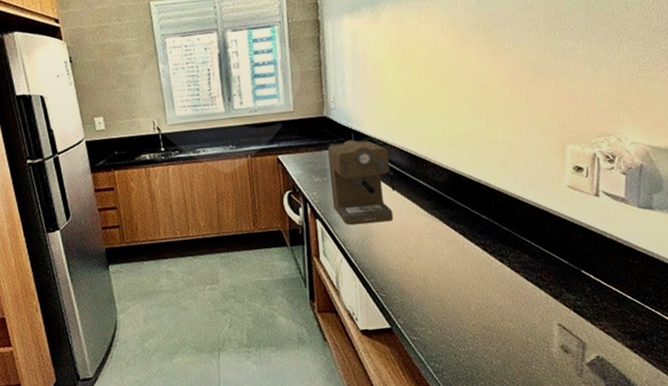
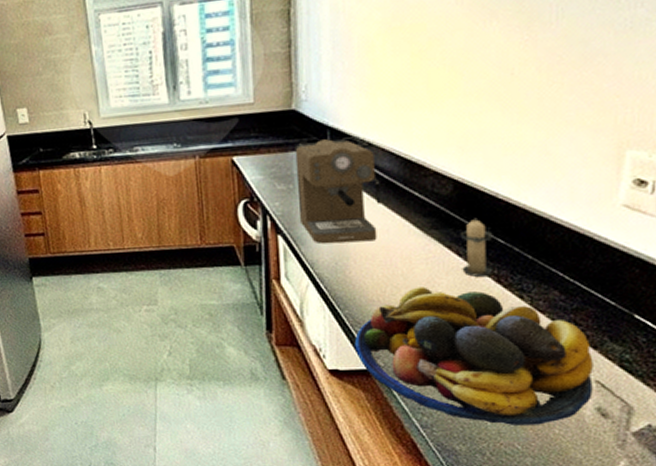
fruit bowl: none [379,256,557,365] -> present [354,287,593,425]
candle: none [455,199,480,247] -> present [460,218,493,278]

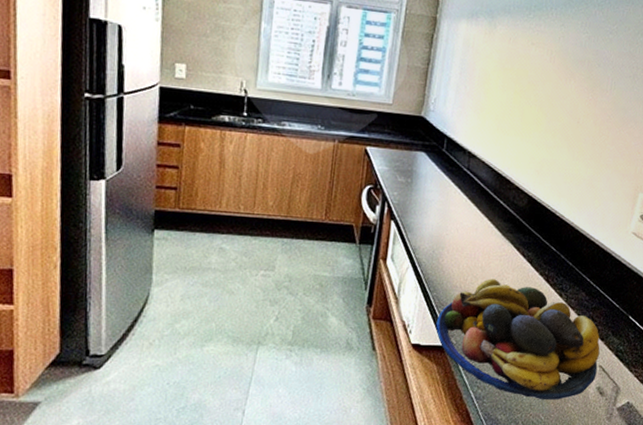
coffee maker: present [295,137,381,244] -> none [411,144,477,236]
candle: present [460,218,493,278] -> none [524,228,549,276]

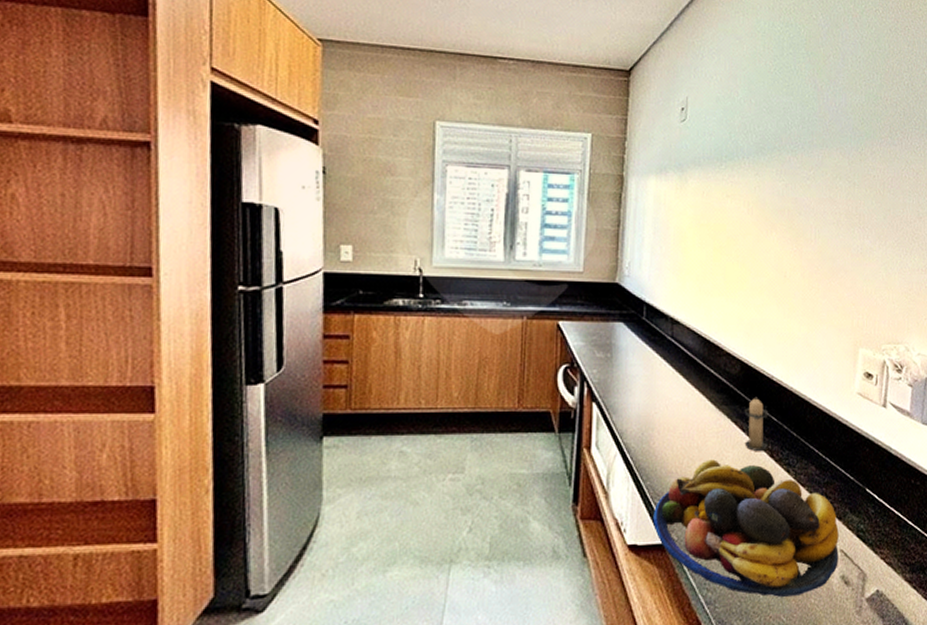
candle: none [524,228,549,276] -> present [744,396,769,452]

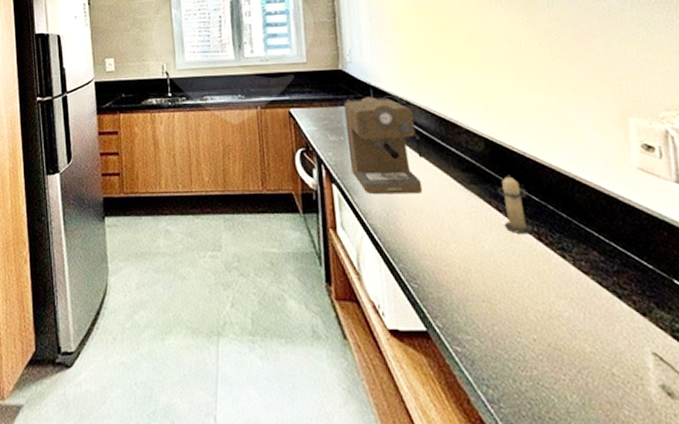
coffee maker: none [613,313,684,414] -> present [343,96,423,195]
fruit bowl: present [652,459,839,597] -> none [411,242,654,404]

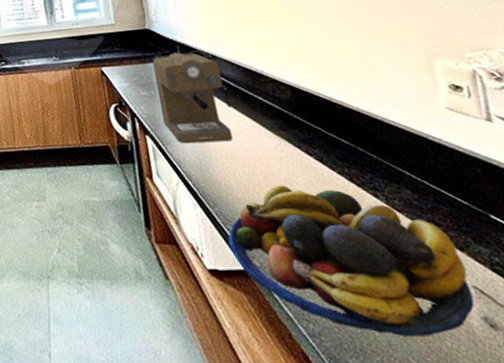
fruit bowl: none [411,242,654,404] -> present [228,185,475,336]
candle: present [497,175,532,235] -> none [305,120,343,176]

